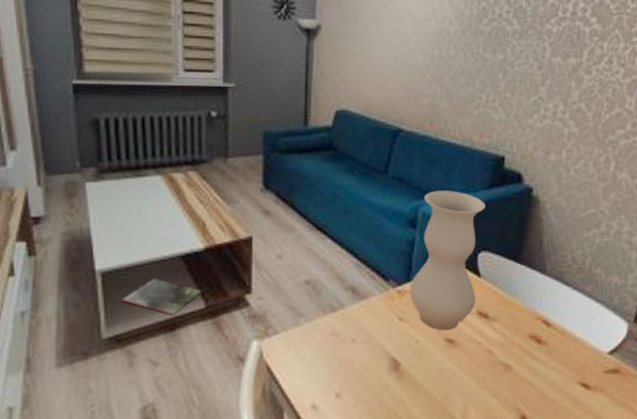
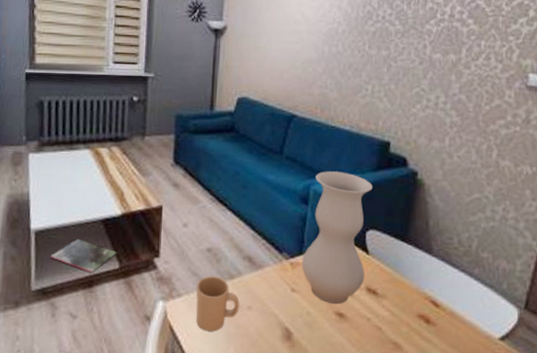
mug: none [295,310,343,368] -> present [196,276,240,332]

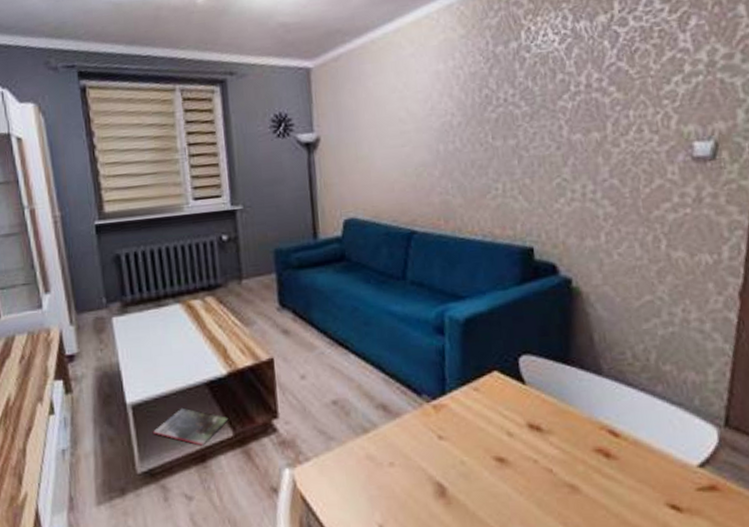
mug: present [196,276,240,332] -> none [326,432,380,497]
vase: present [301,171,373,305] -> none [445,290,524,449]

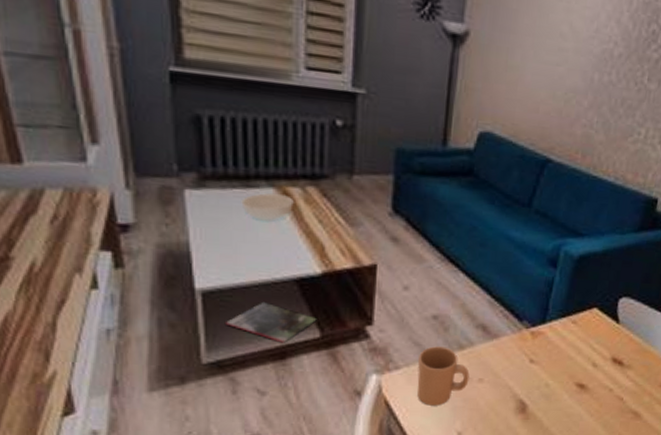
bowl: none [155,308,197,334] -> present [241,193,294,222]
mug: none [326,432,380,497] -> present [417,346,470,406]

